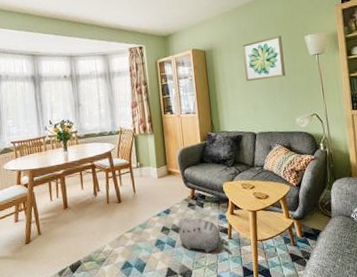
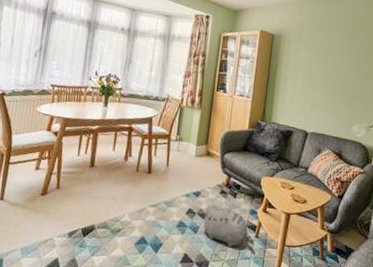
wall art: present [242,36,286,81] -> none [309,35,356,80]

